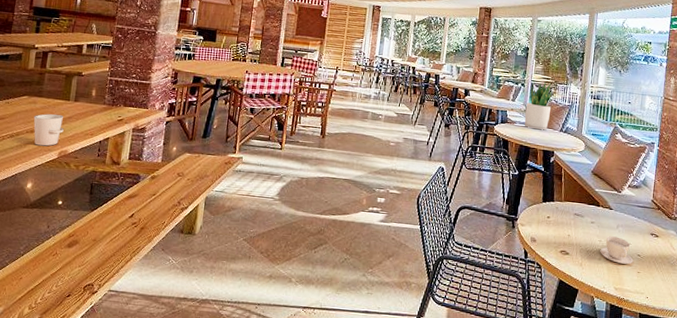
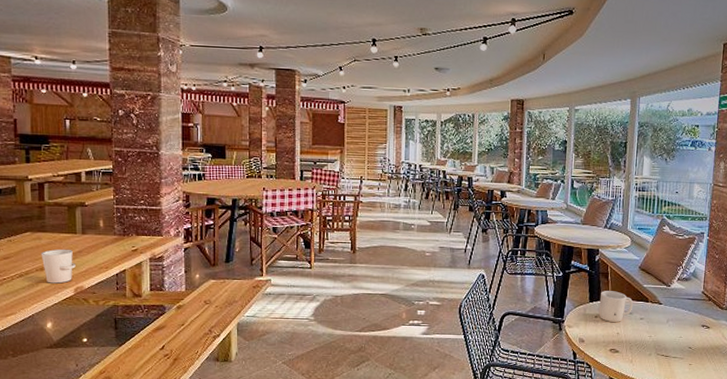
planter: present [524,82,553,131] -> none [566,176,595,228]
mug: none [551,192,585,225] -> present [598,291,634,323]
teacup: present [600,236,634,264] -> none [650,331,685,357]

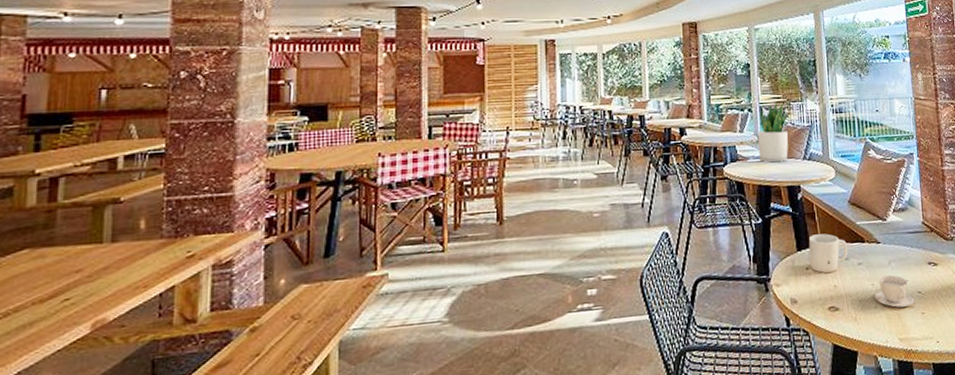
cup: present [41,249,76,284] -> none [42,266,97,321]
planter: none [566,176,595,228] -> present [757,102,789,163]
teacup: none [650,331,685,357] -> present [874,275,915,308]

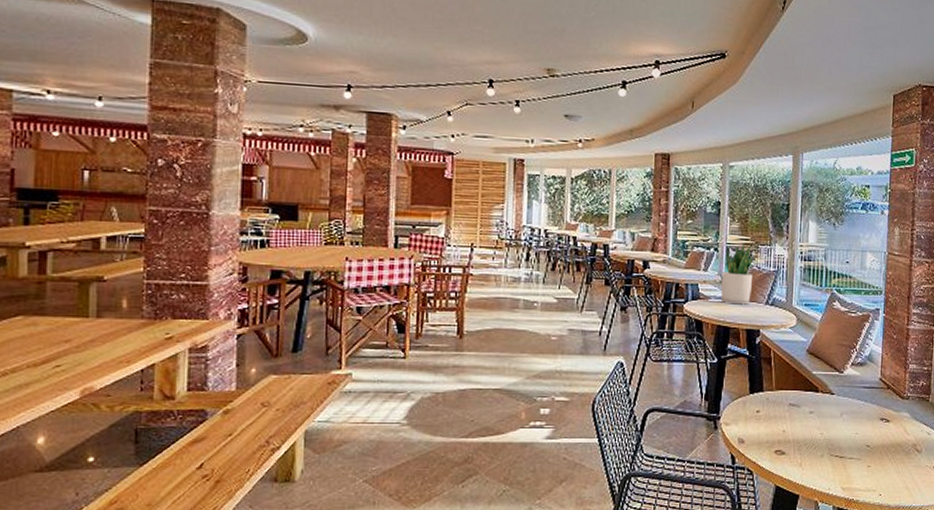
mug: present [808,233,849,274] -> none [761,379,801,418]
teacup: present [874,275,915,308] -> none [822,426,862,458]

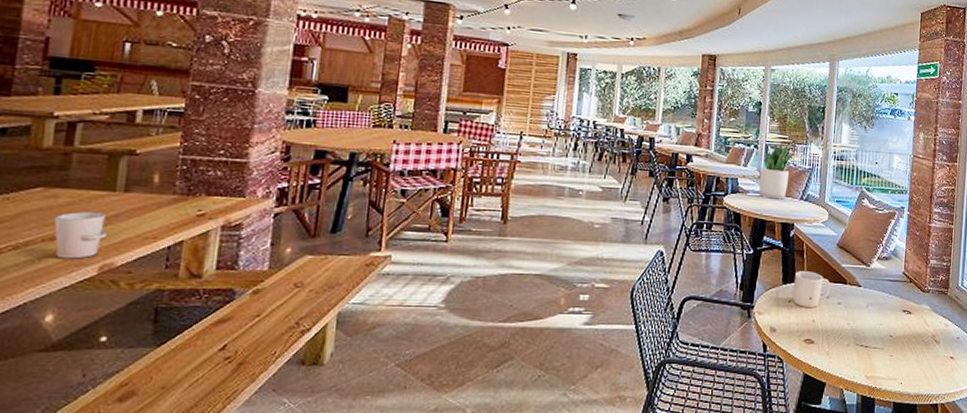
cup: none [35,337,85,384] -> present [53,211,107,259]
mug: none [761,379,801,418] -> present [792,271,831,308]

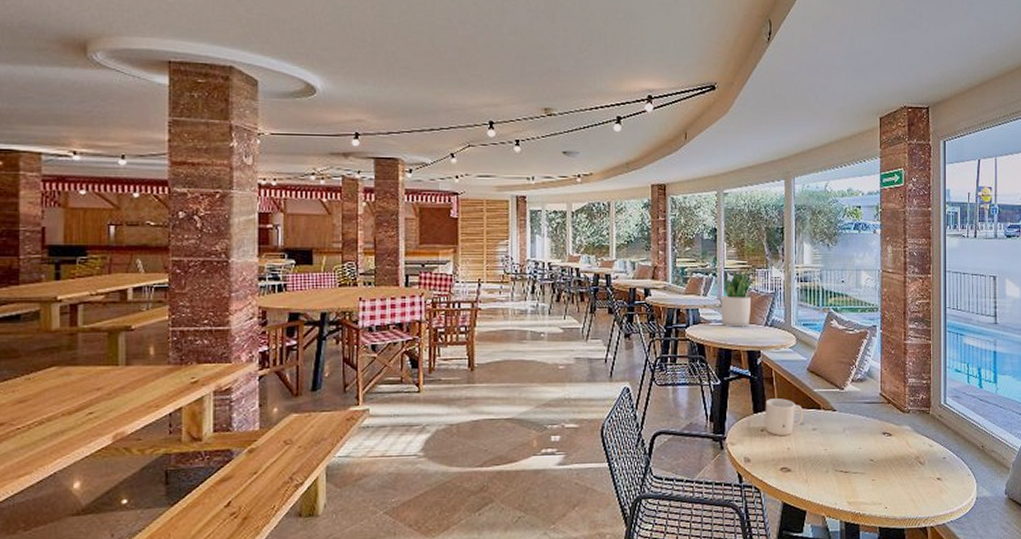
cup: present [53,211,107,259] -> none [69,385,116,431]

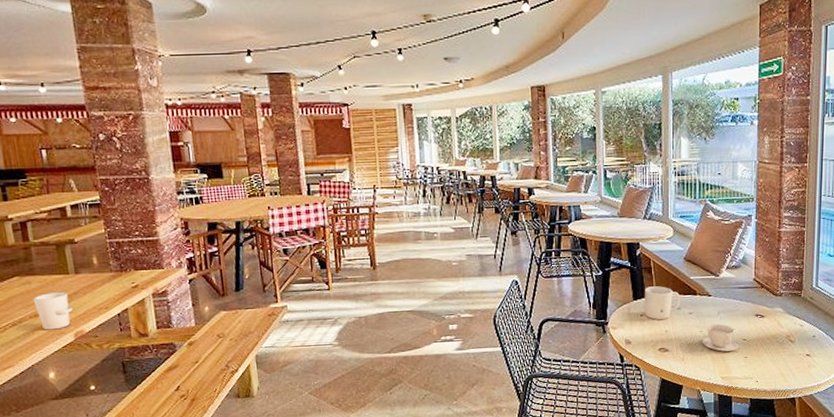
cup: none [69,385,116,431] -> present [32,291,73,330]
planter: present [721,268,752,327] -> none [601,164,631,222]
teacup: none [827,442,866,473] -> present [702,324,739,352]

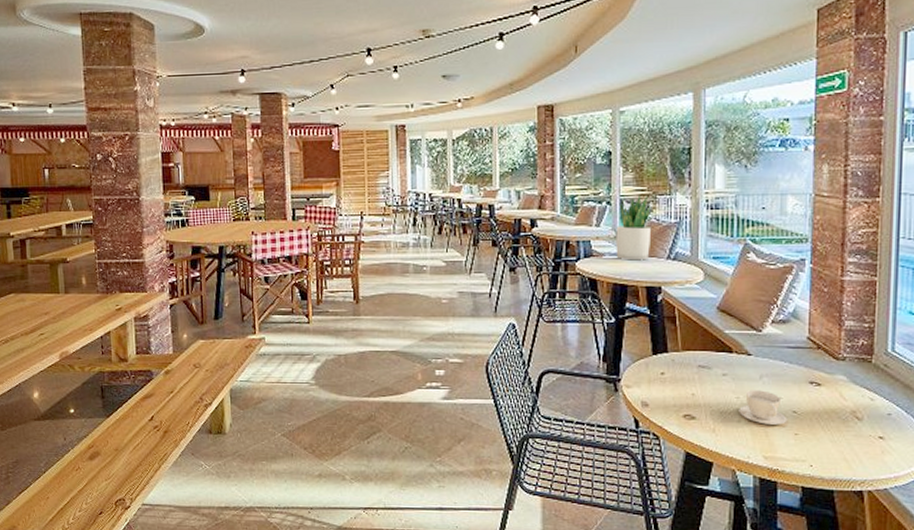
cup: present [32,291,73,330] -> none [25,310,60,349]
planter: none [601,164,631,222] -> present [616,195,652,261]
mug: present [644,286,681,320] -> none [666,340,712,381]

